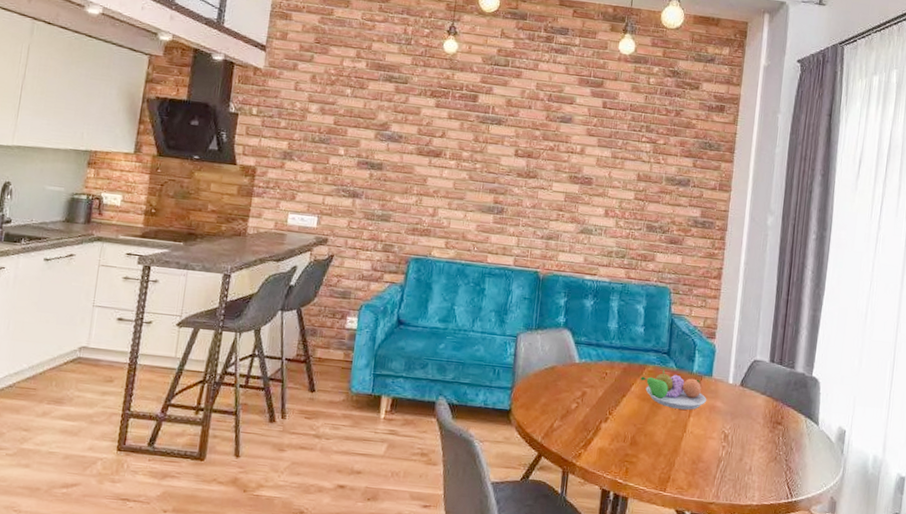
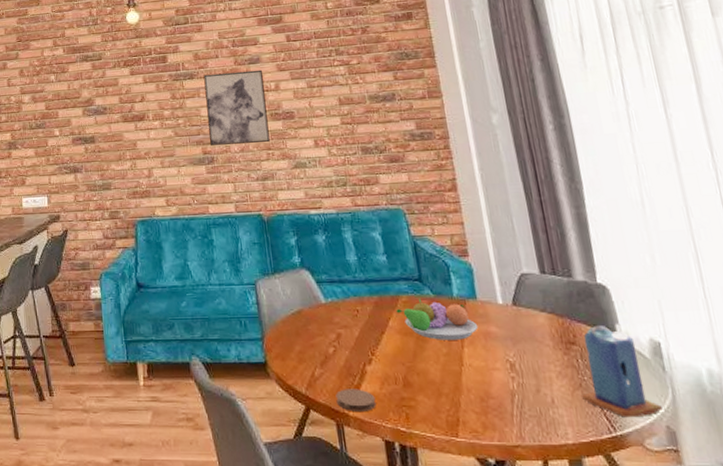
wall art: none [503,123,572,204] -> present [204,69,270,146]
coaster: none [567,441,603,463] -> present [335,389,376,413]
candle: none [774,411,832,488] -> present [582,324,663,418]

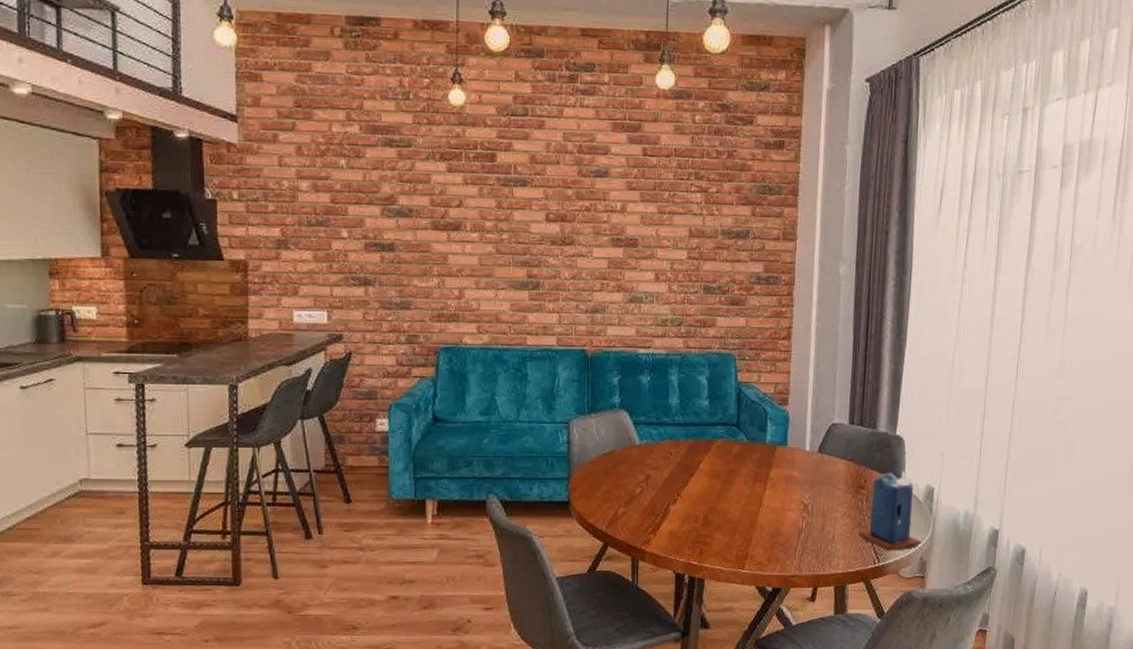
wall art: present [204,69,270,146] -> none [538,183,609,271]
coaster: present [335,389,376,413] -> none [635,527,674,549]
fruit bowl: present [396,298,479,340] -> none [709,442,783,483]

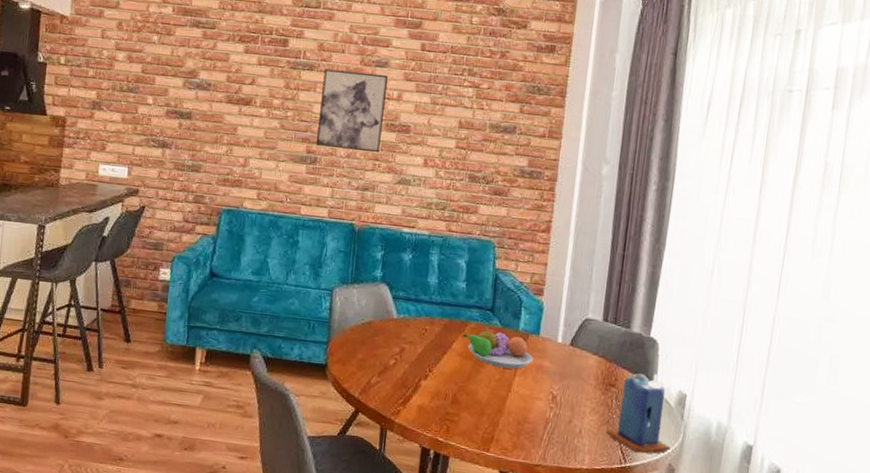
wall art: none [538,183,609,271] -> present [316,68,388,153]
fruit bowl: none [709,442,783,483] -> present [462,326,534,369]

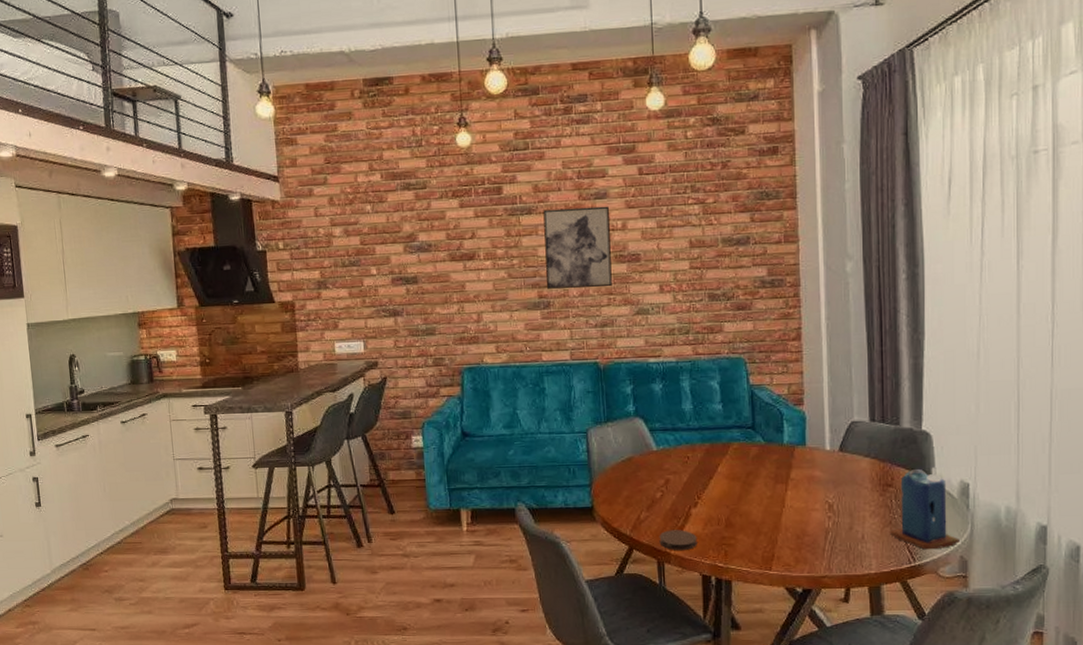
coaster: none [385,398,423,421] -> present [659,530,697,551]
fruit bowl: present [462,326,534,369] -> none [726,445,804,484]

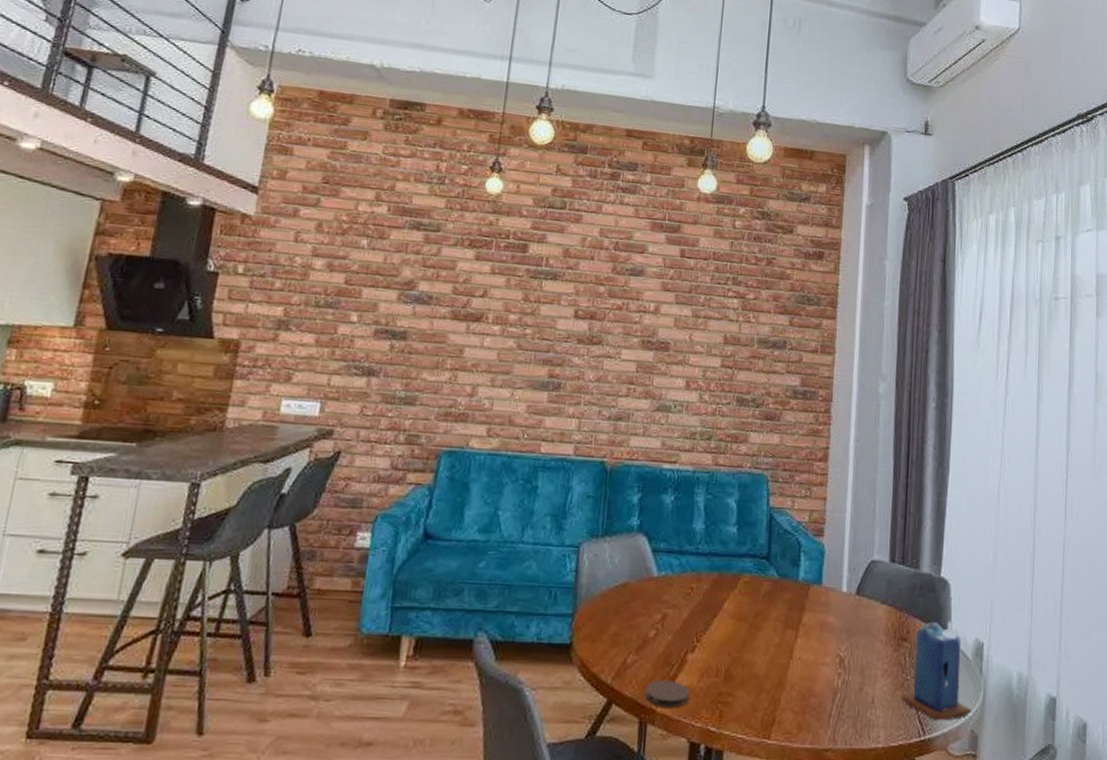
wall art: present [543,206,612,289] -> none [560,278,643,375]

